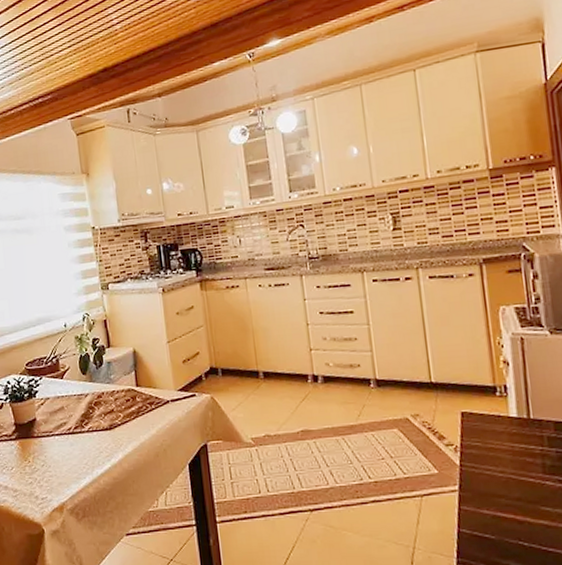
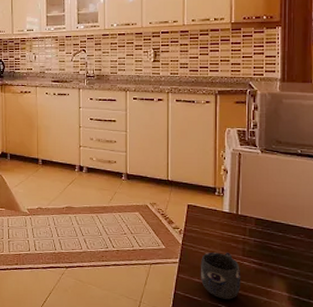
mug: none [488,470,547,534] -> present [200,252,241,299]

